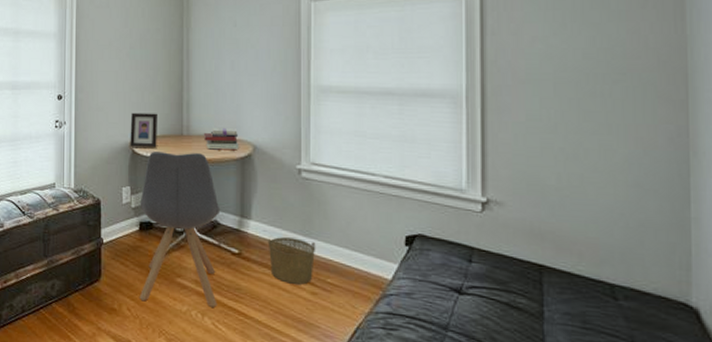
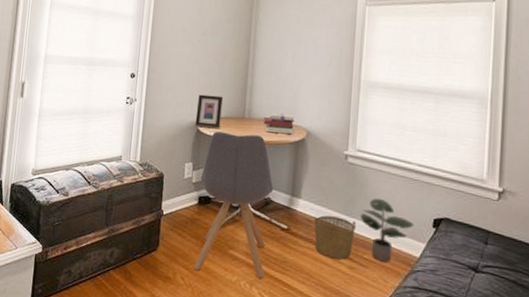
potted plant: none [319,215,383,286] -> present [360,198,414,262]

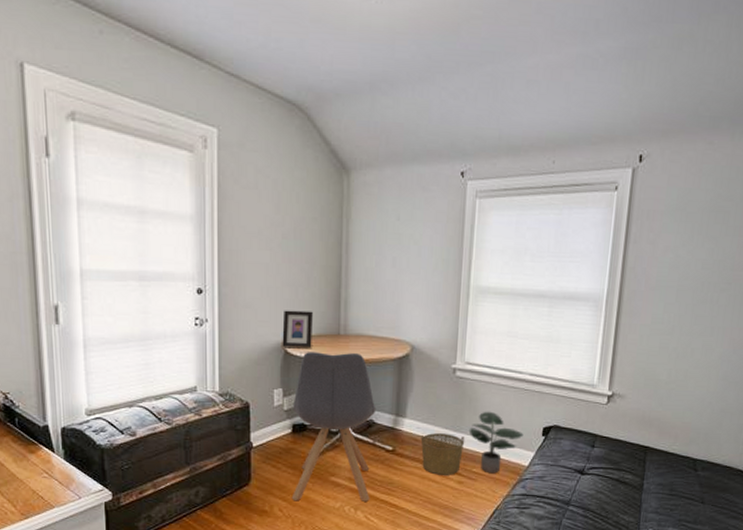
books: present [263,113,295,135] -> none [361,327,397,351]

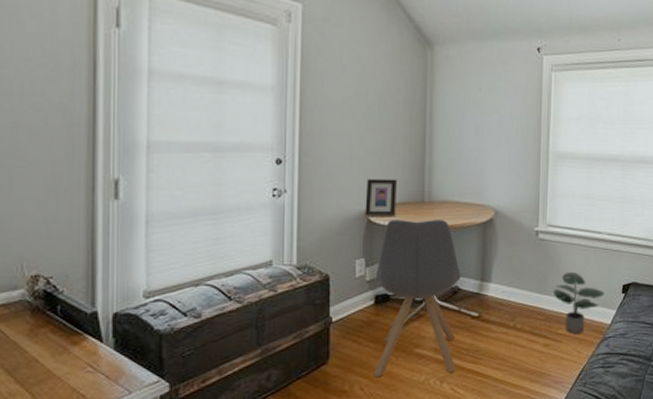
basket: present [420,433,465,475] -> none [506,296,550,339]

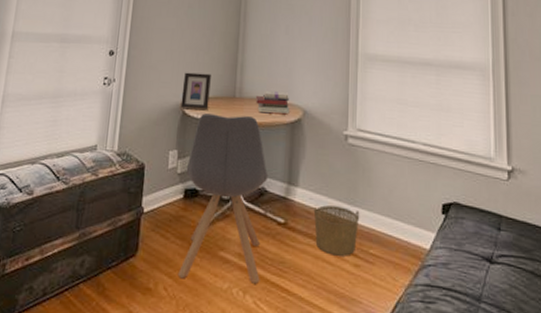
books: none [445,194,481,216] -> present [255,91,290,115]
basket: none [506,296,550,339] -> present [313,205,360,256]
potted plant: present [553,271,605,334] -> none [363,182,422,257]

